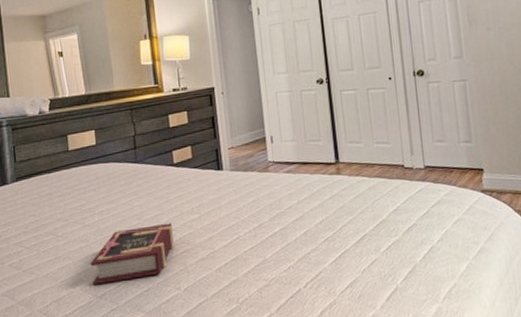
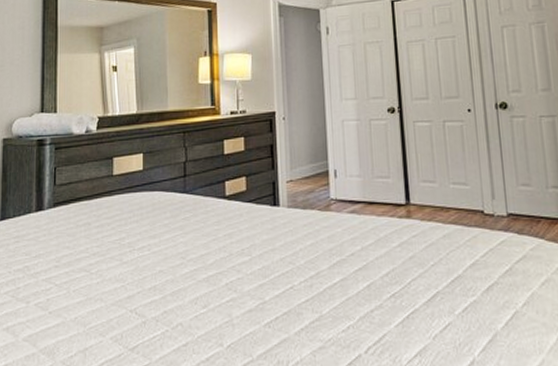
book: present [90,223,174,285] -> none [124,265,219,335]

